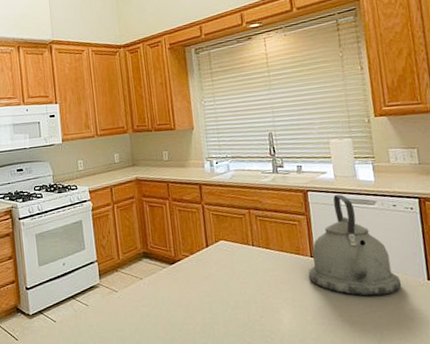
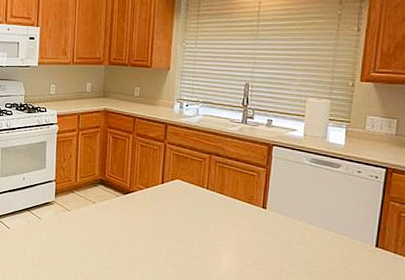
kettle: present [308,194,402,296] -> none [256,153,348,254]

